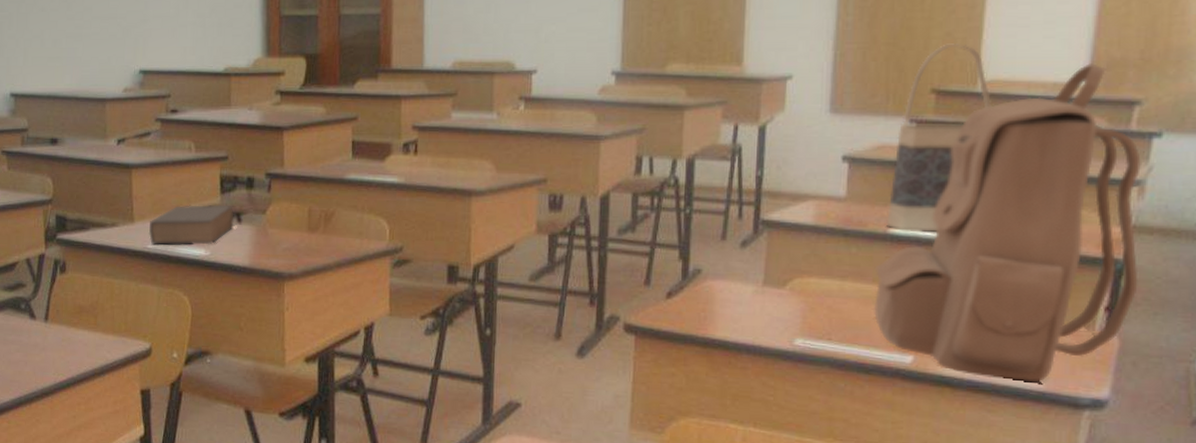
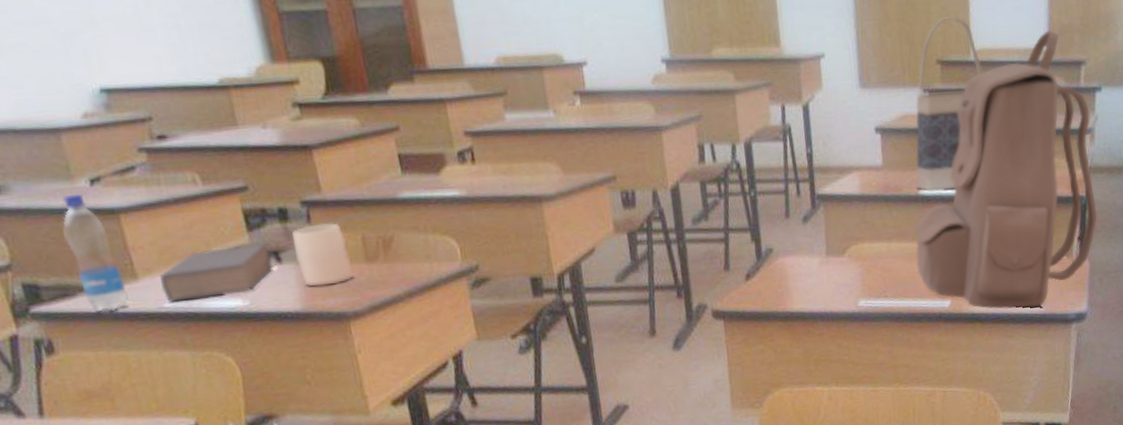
bottle: none [91,150,124,245] -> present [62,193,129,312]
mug: none [252,194,297,248] -> present [291,223,354,287]

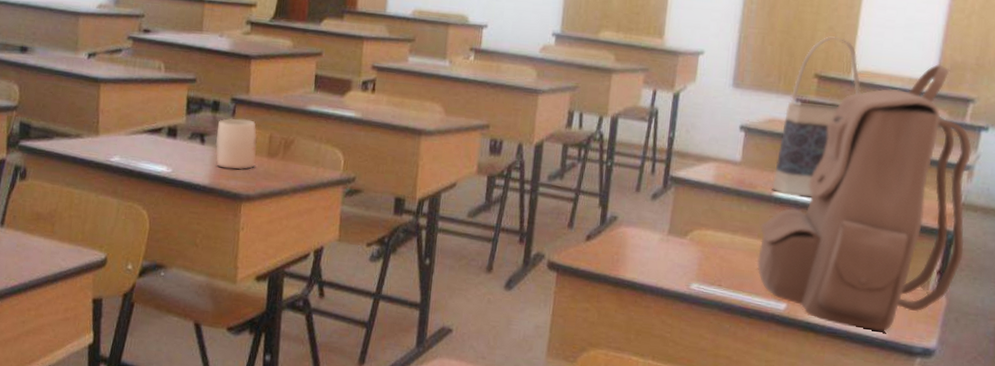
bottle: present [62,193,129,312] -> none [58,62,89,156]
book: present [160,243,275,302] -> none [112,122,198,163]

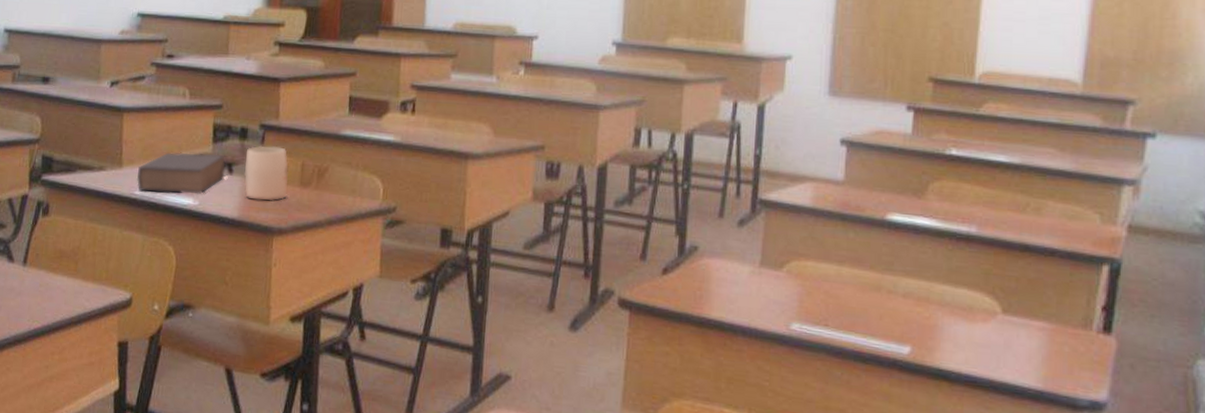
book: none [112,122,198,163] -> present [136,152,226,195]
backpack: present [756,64,972,332] -> none [870,61,1136,381]
bag: present [772,36,862,199] -> none [884,33,989,222]

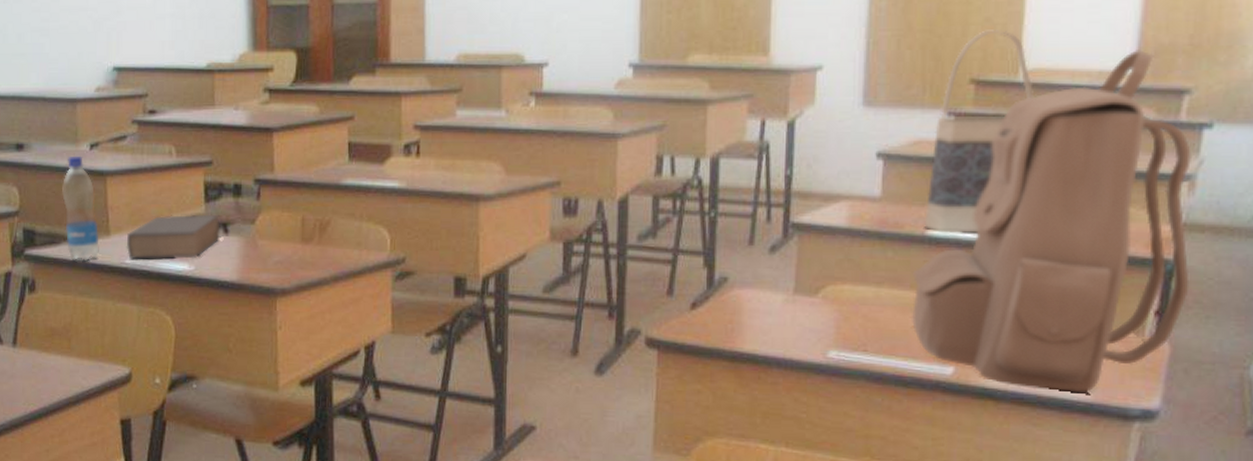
bottle: none [81,91,112,189] -> present [62,155,99,261]
mug: present [244,145,289,201] -> none [240,202,289,261]
backpack: none [870,61,1136,381] -> present [911,50,1191,394]
bag: none [884,33,989,222] -> present [924,29,1035,235]

